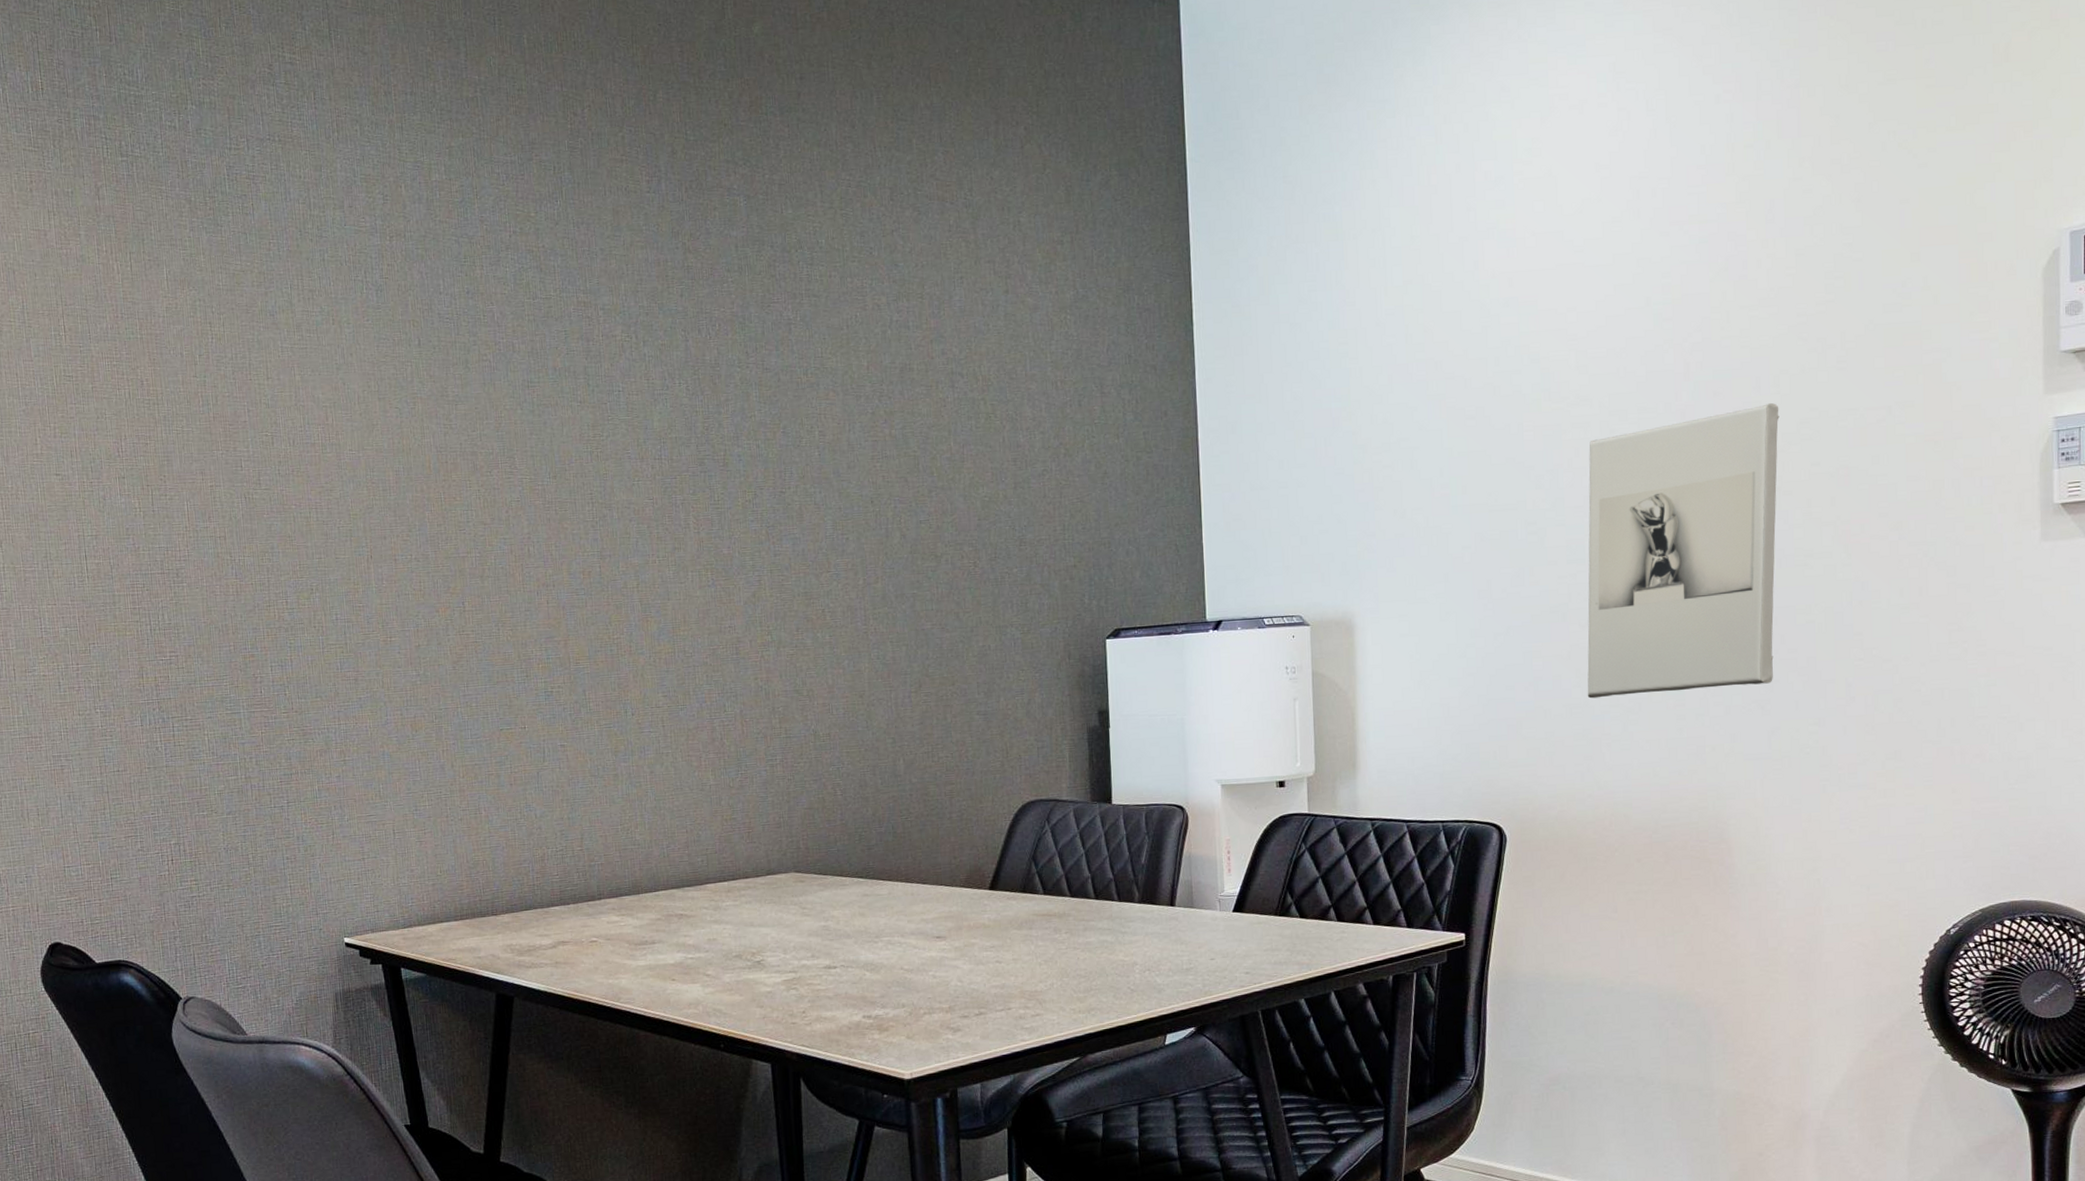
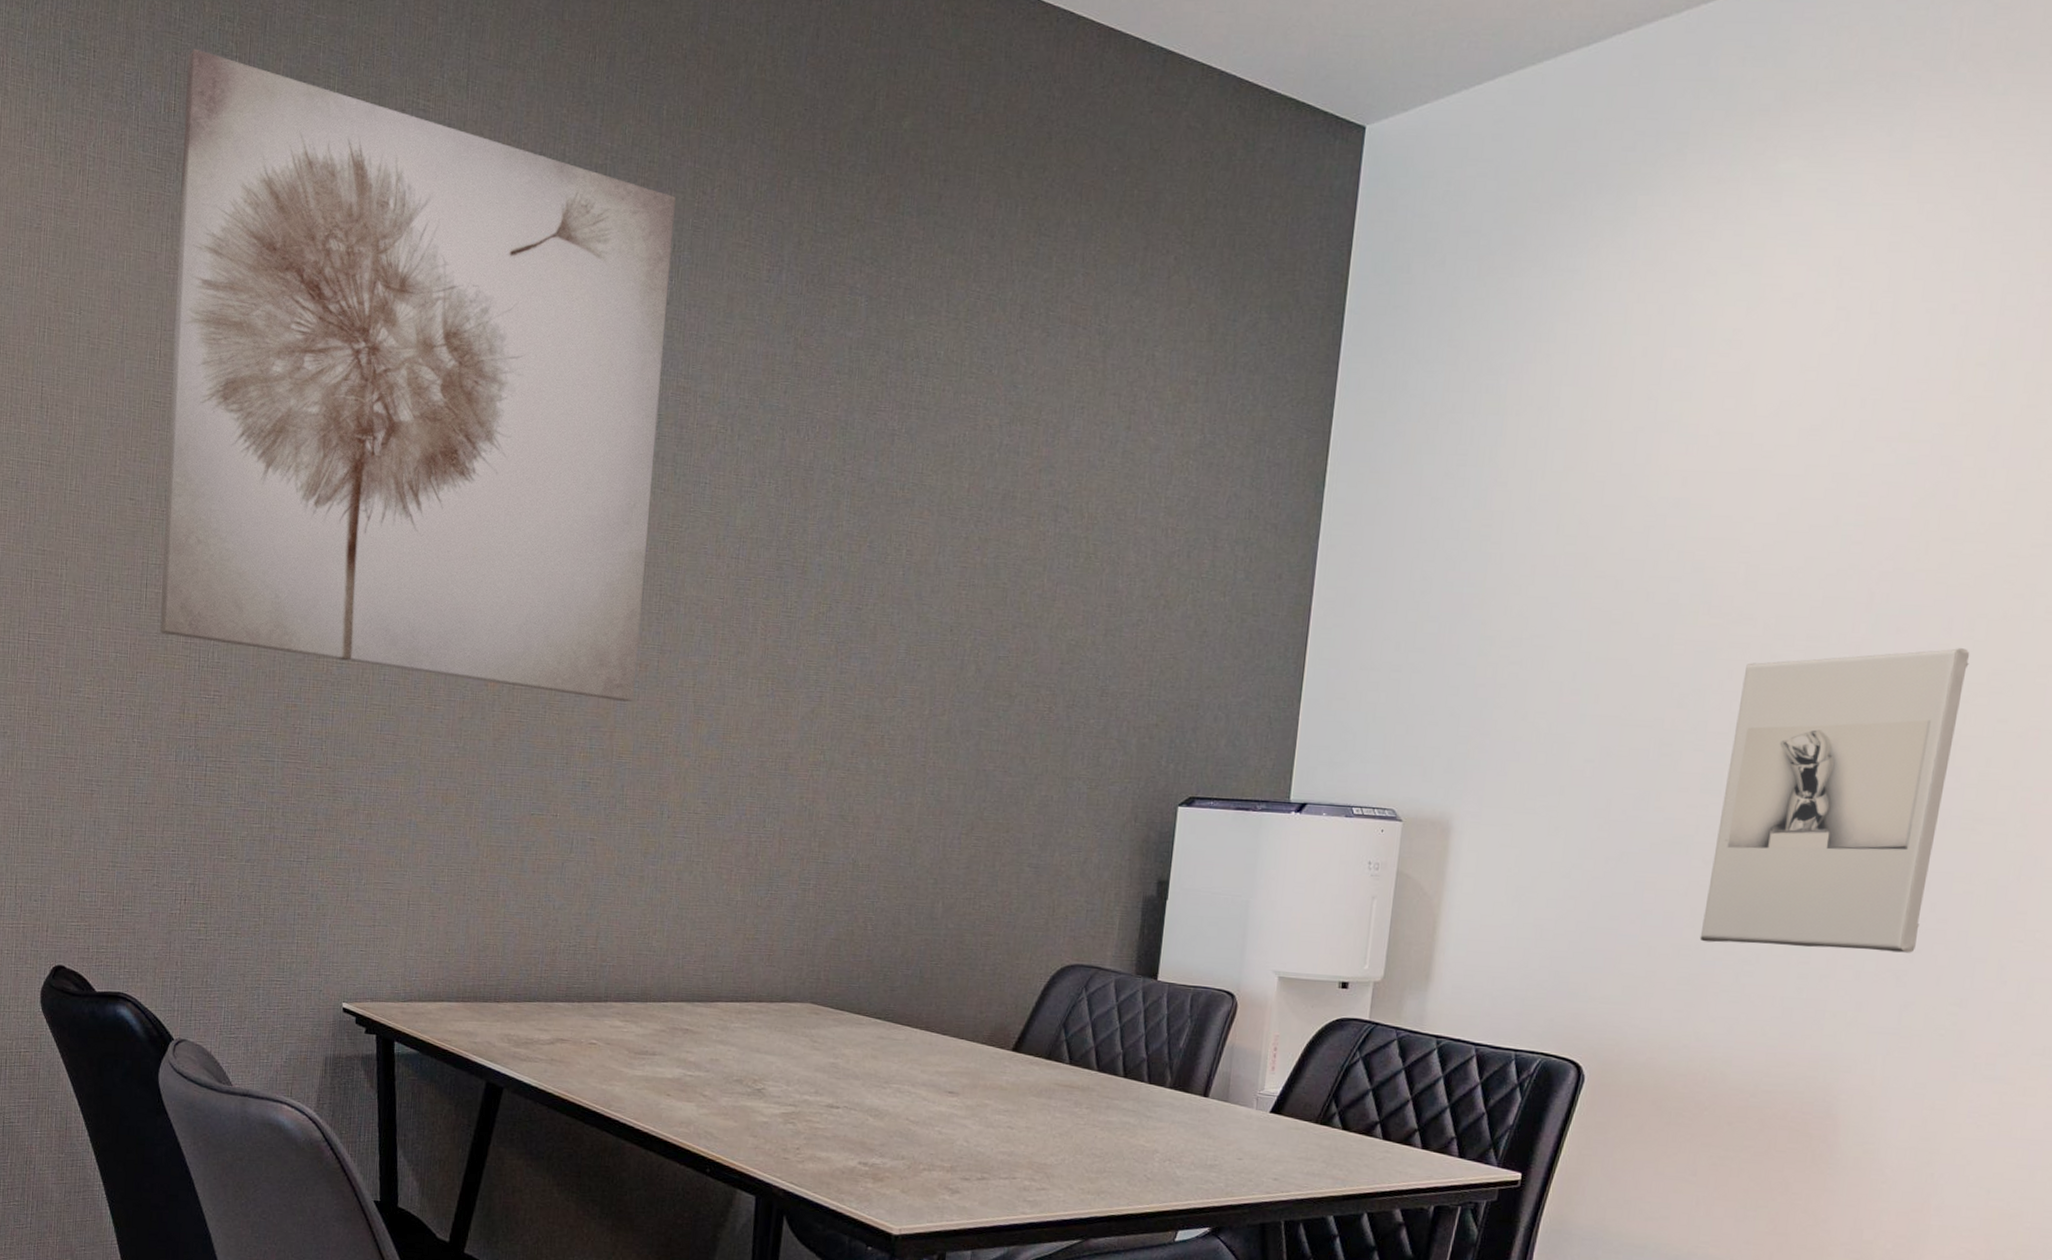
wall art: none [48,26,582,611] -> present [159,48,676,702]

